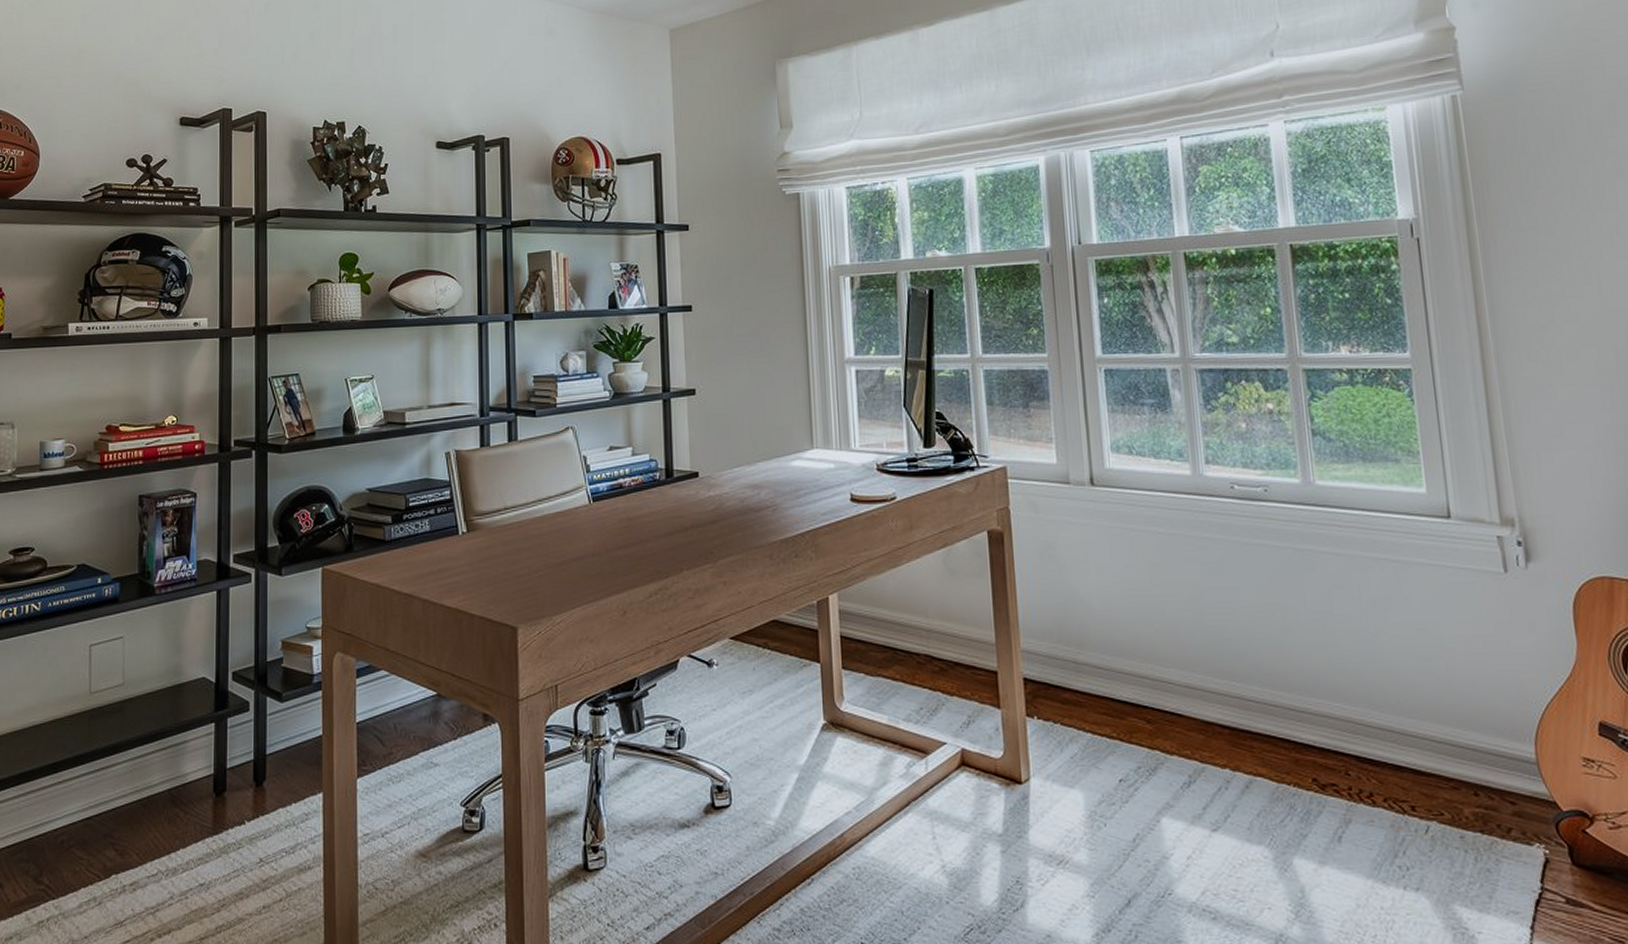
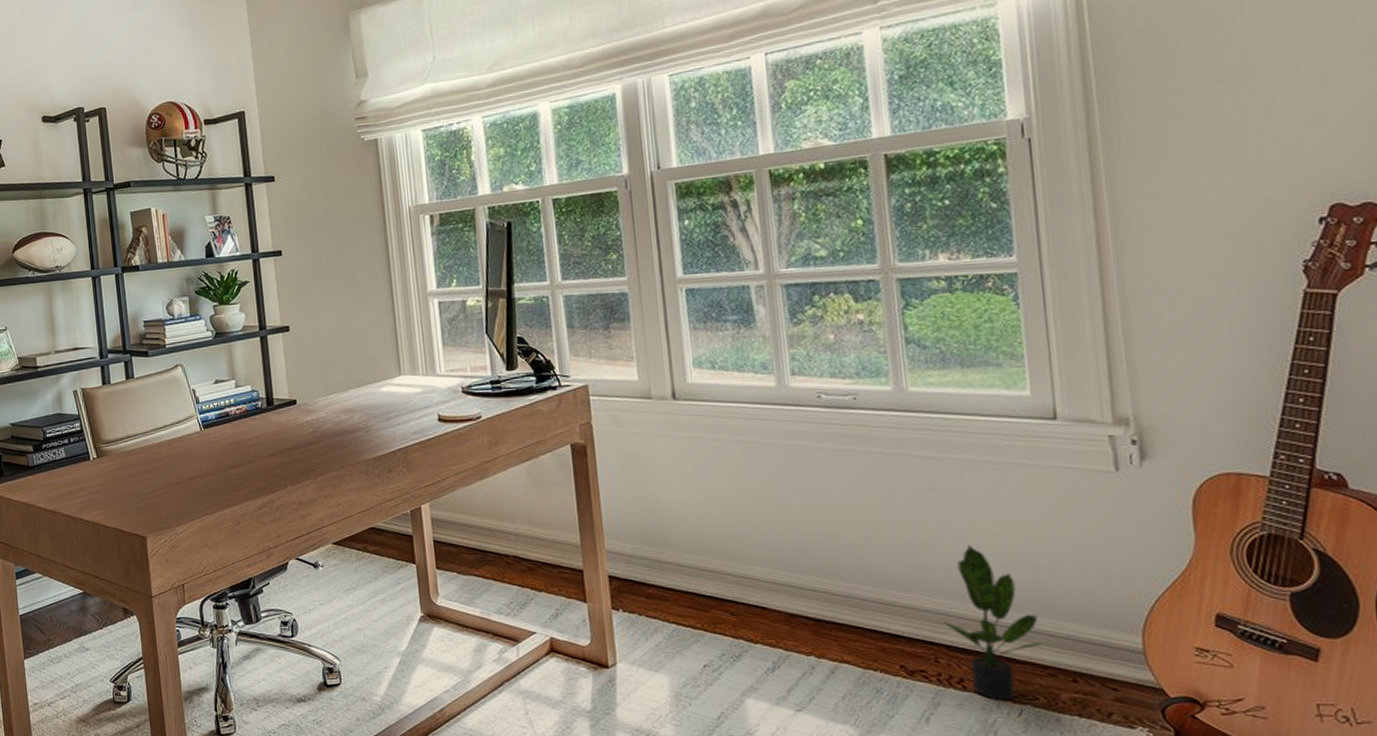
potted plant: none [1353,647,1444,816] -> present [943,545,1042,700]

